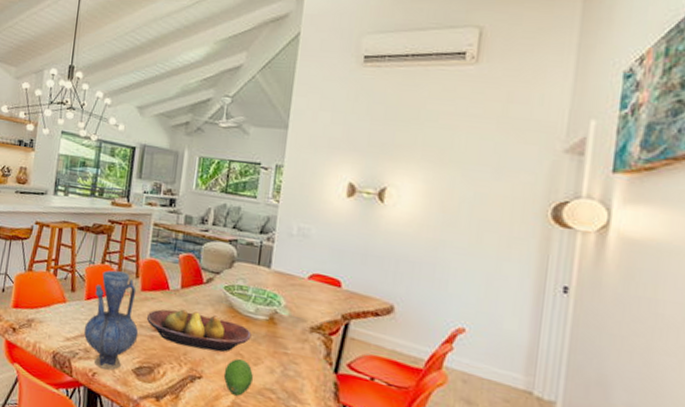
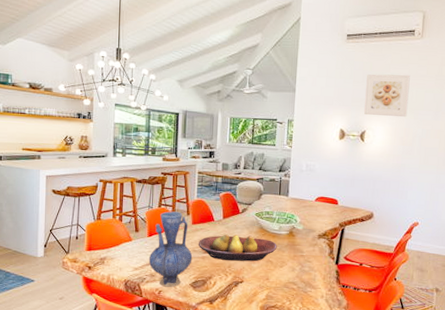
fruit: present [223,358,253,396] -> none [259,264,280,291]
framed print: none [384,109,457,172] -> present [363,74,410,117]

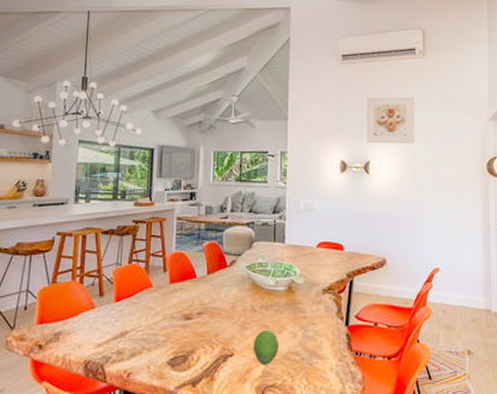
vase: present [148,211,193,287] -> none [115,268,170,367]
fruit bowl: present [198,234,277,262] -> none [176,294,274,328]
fruit: none [259,264,280,291] -> present [253,329,278,365]

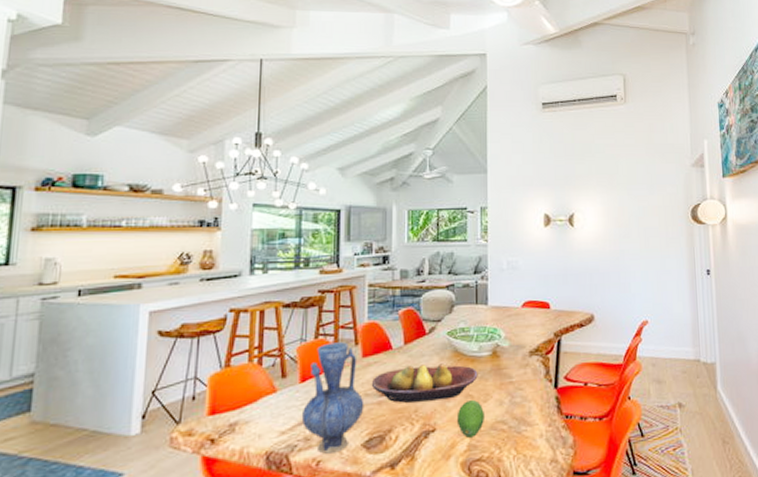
vase: none [115,268,170,367] -> present [301,342,364,454]
fruit bowl: none [176,294,274,328] -> present [371,363,478,403]
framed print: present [366,96,415,143] -> none [569,145,619,194]

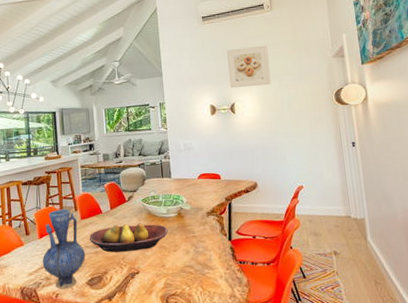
fruit: present [456,399,484,438] -> none [154,249,176,278]
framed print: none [569,145,619,194] -> present [227,45,271,88]

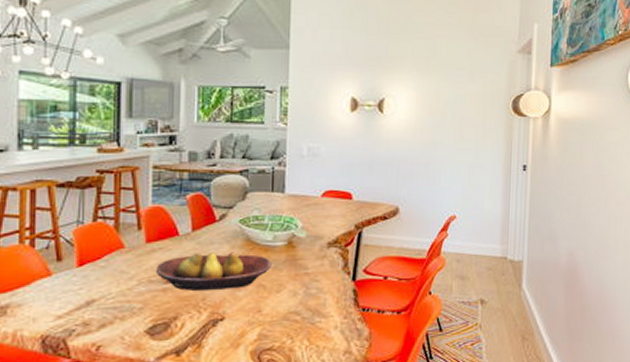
vase: present [42,208,86,289] -> none [79,226,148,339]
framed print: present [227,45,271,88] -> none [381,23,438,78]

